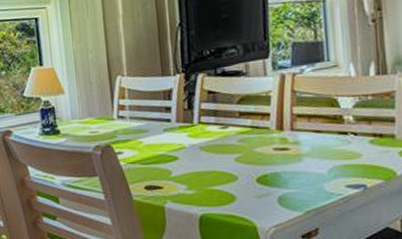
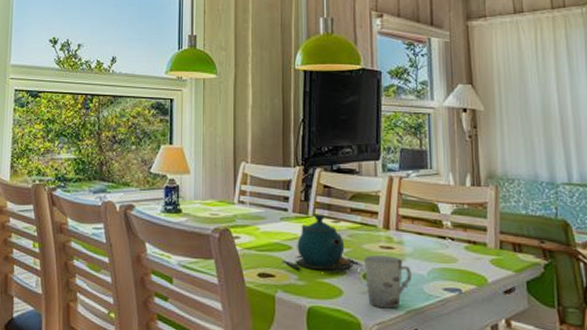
teapot: none [169,121,255,180] -> present [282,214,362,273]
cup: none [256,157,310,211] -> present [363,255,412,309]

